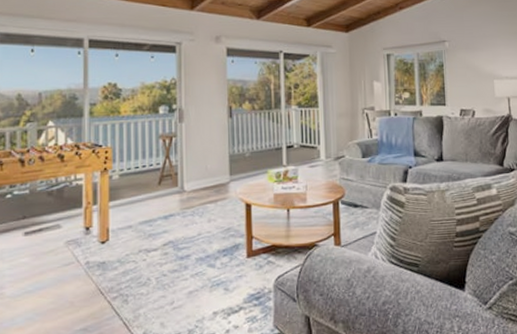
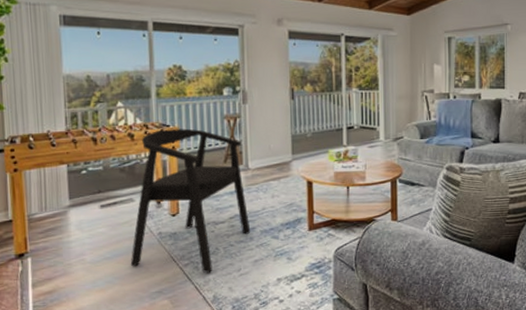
armchair: none [53,148,186,307] -> present [130,128,251,274]

